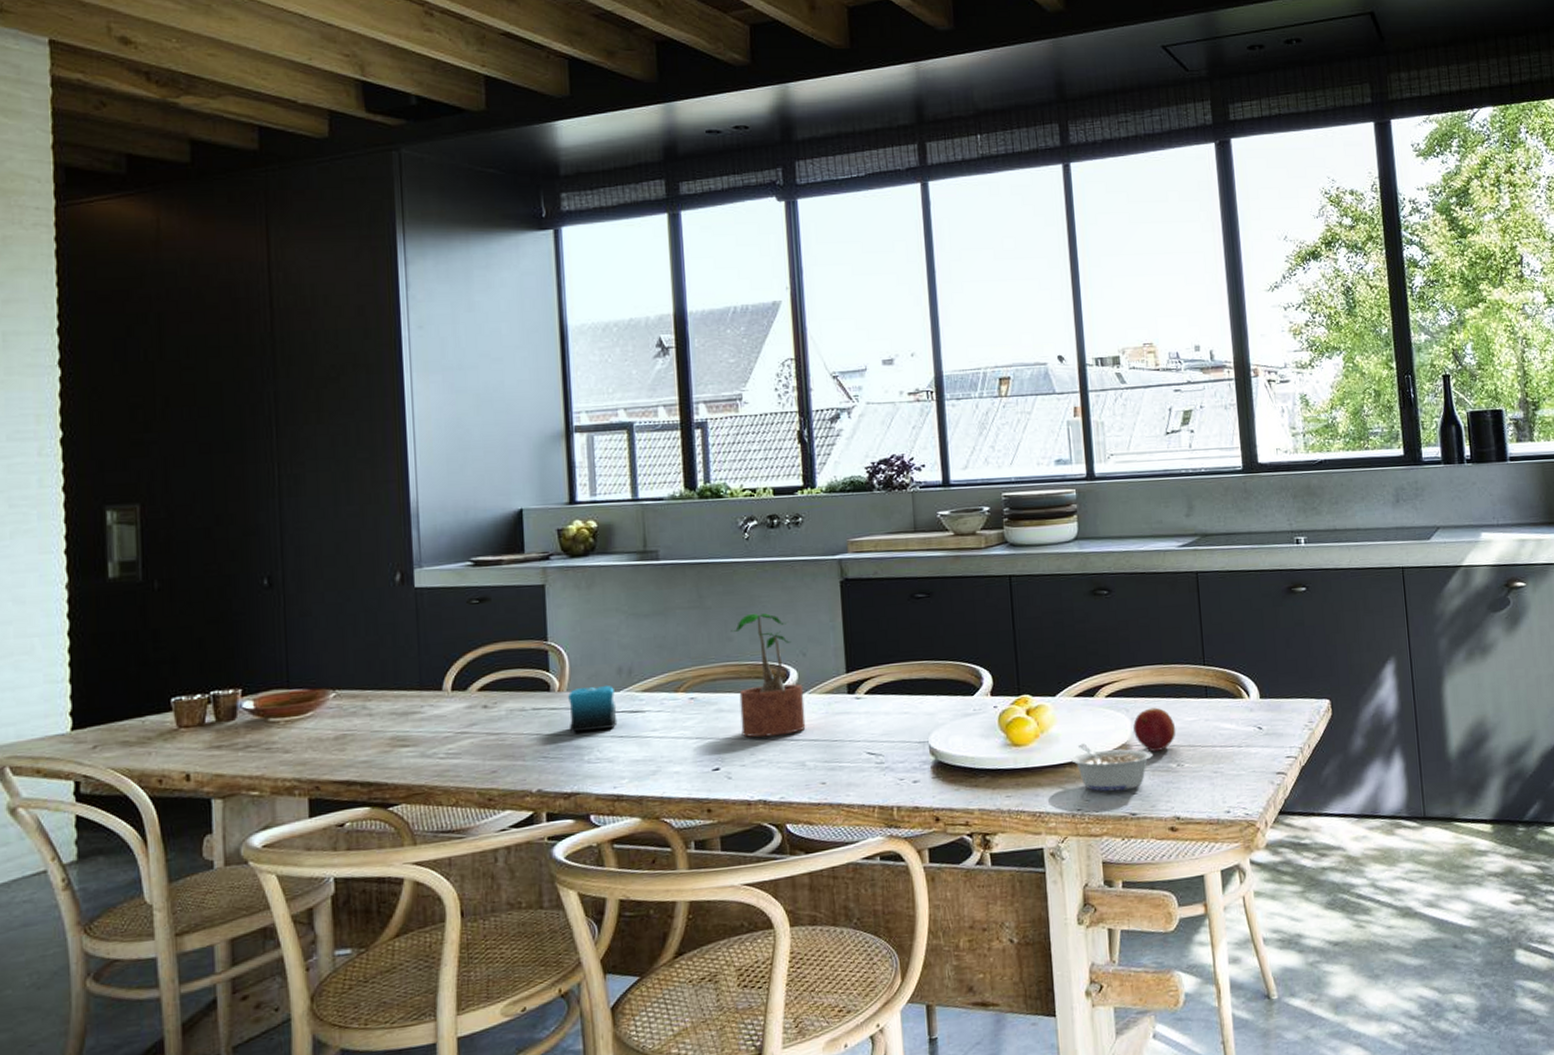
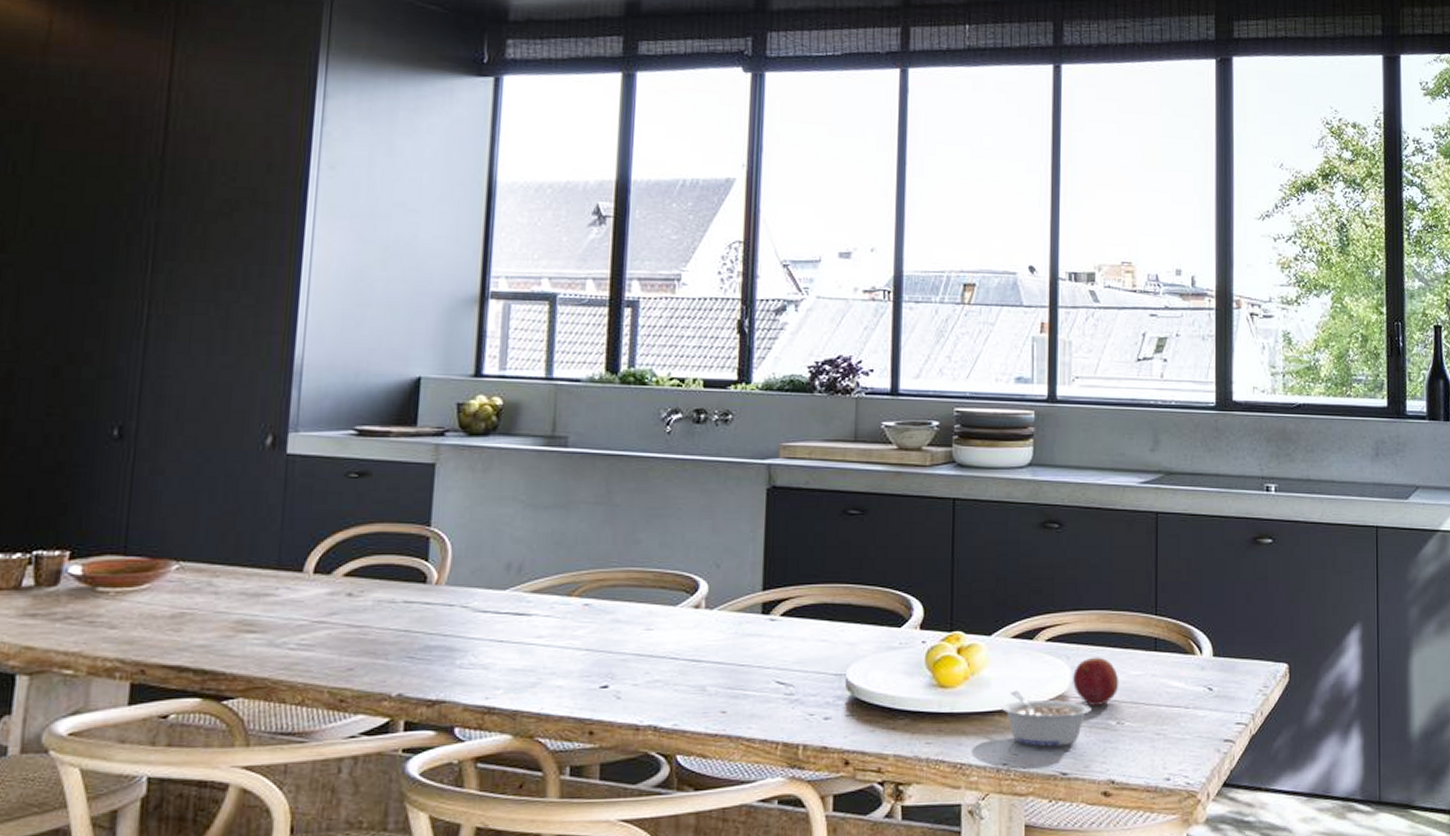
candle: present [568,685,618,734] -> none [444,581,500,633]
potted plant: present [731,613,806,738] -> none [638,515,713,655]

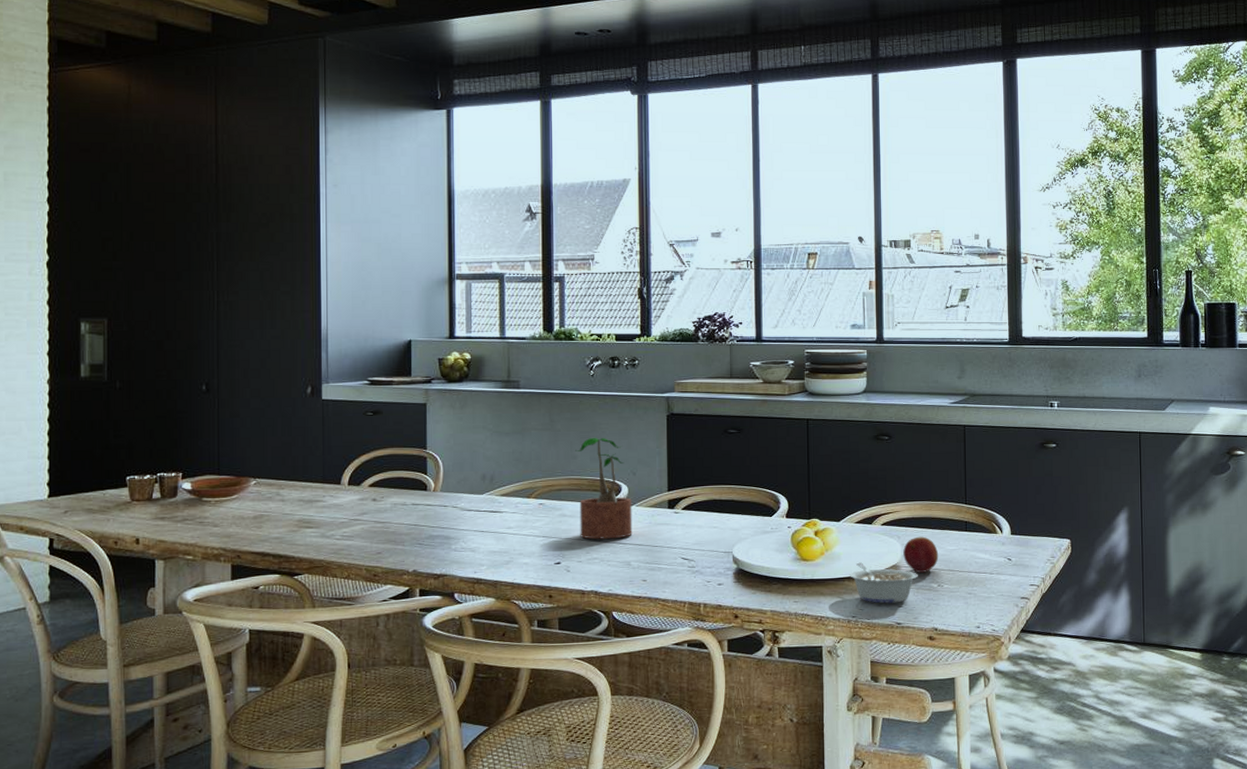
potted plant: none [638,515,713,655] -> present [575,437,633,539]

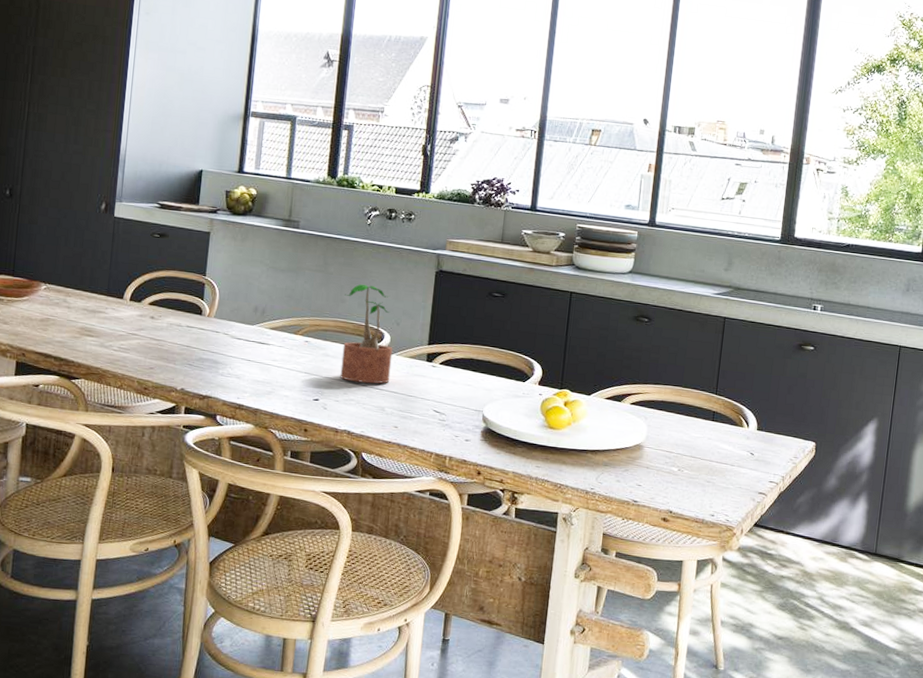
legume: present [849,562,918,604] -> none [592,437,660,482]
fruit: present [903,536,939,573] -> none [648,420,683,456]

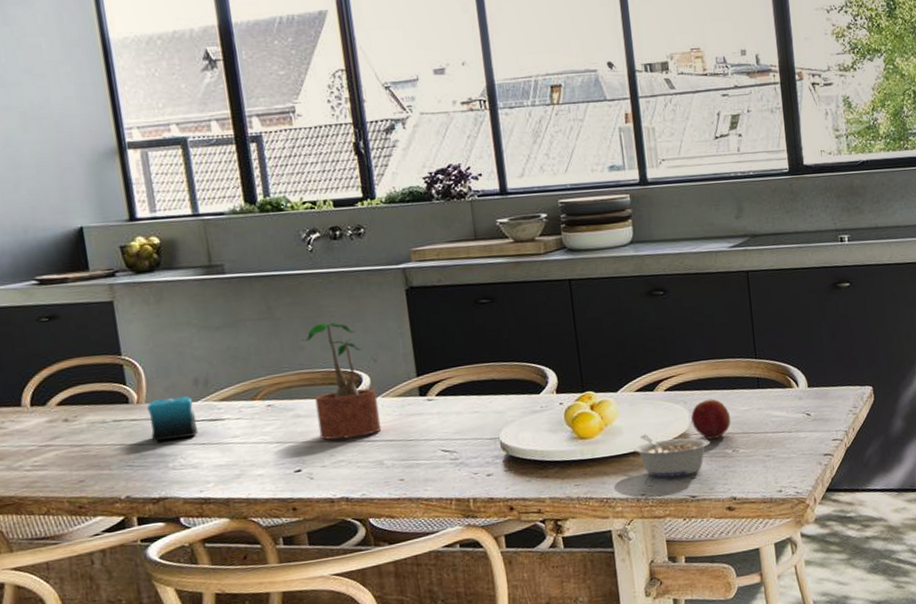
candle: none [212,316,250,353] -> present [147,395,198,443]
legume: none [592,437,660,482] -> present [633,434,710,478]
fruit: none [648,420,683,456] -> present [691,399,731,440]

